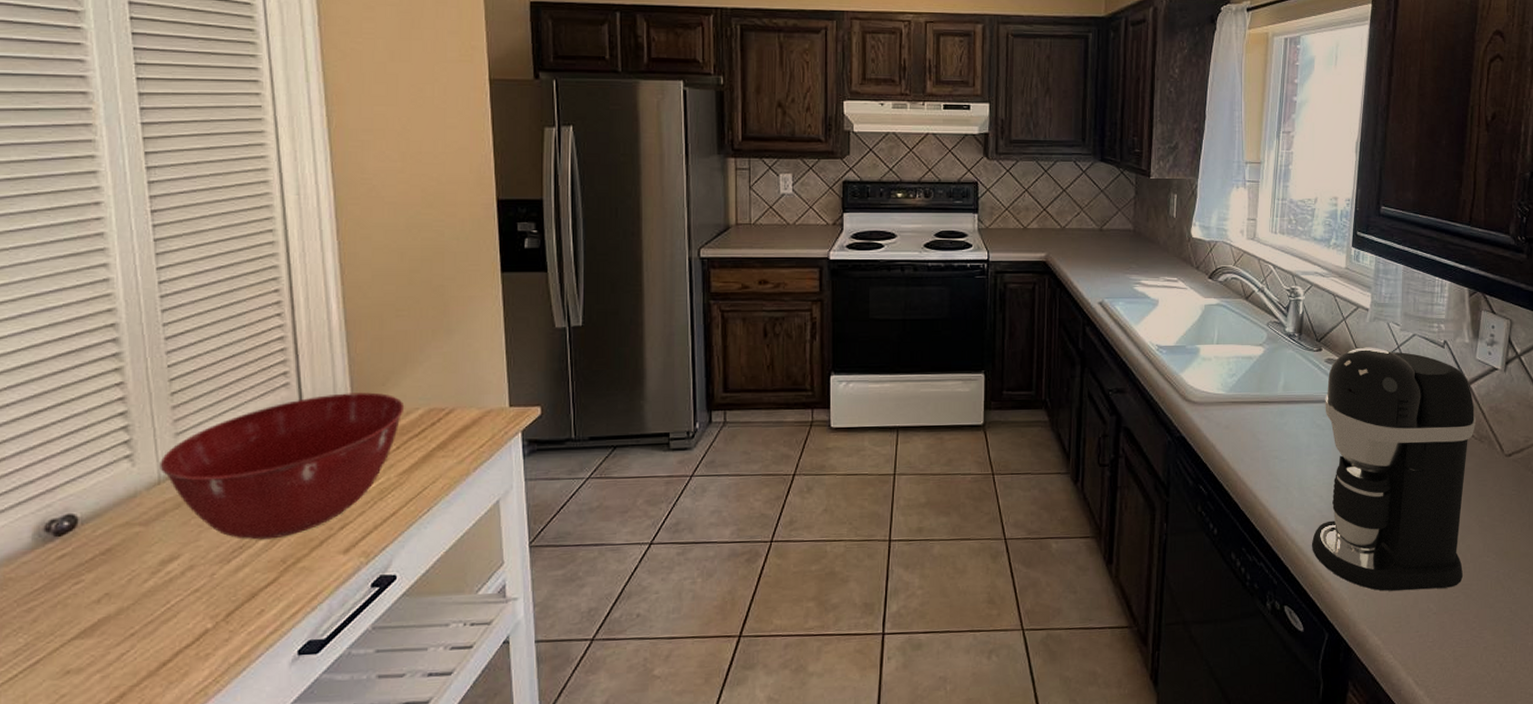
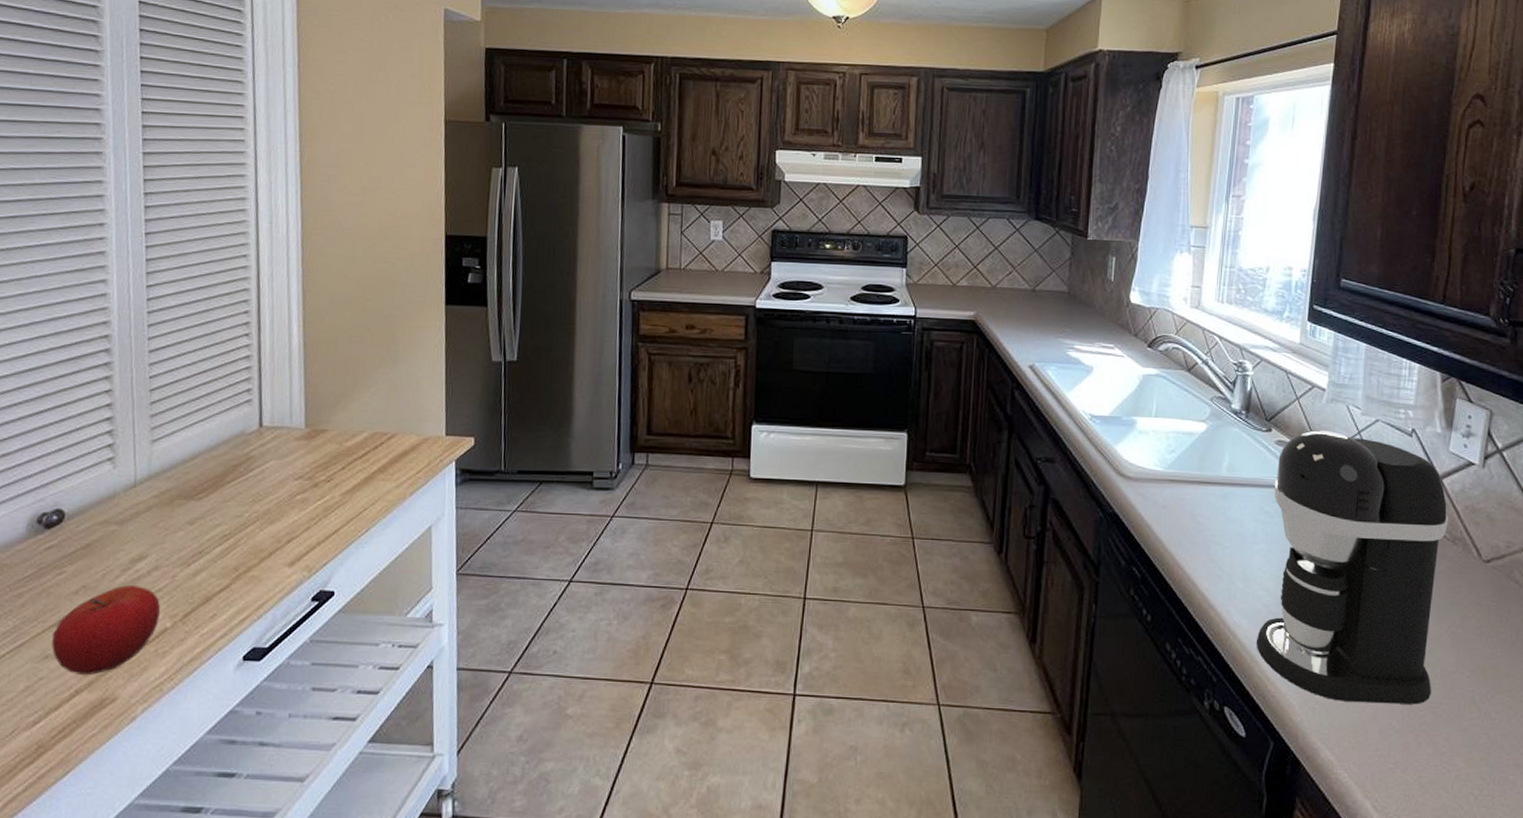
fruit: none [73,588,198,688] -> present [52,585,160,676]
mixing bowl: present [159,392,405,540] -> none [136,412,352,547]

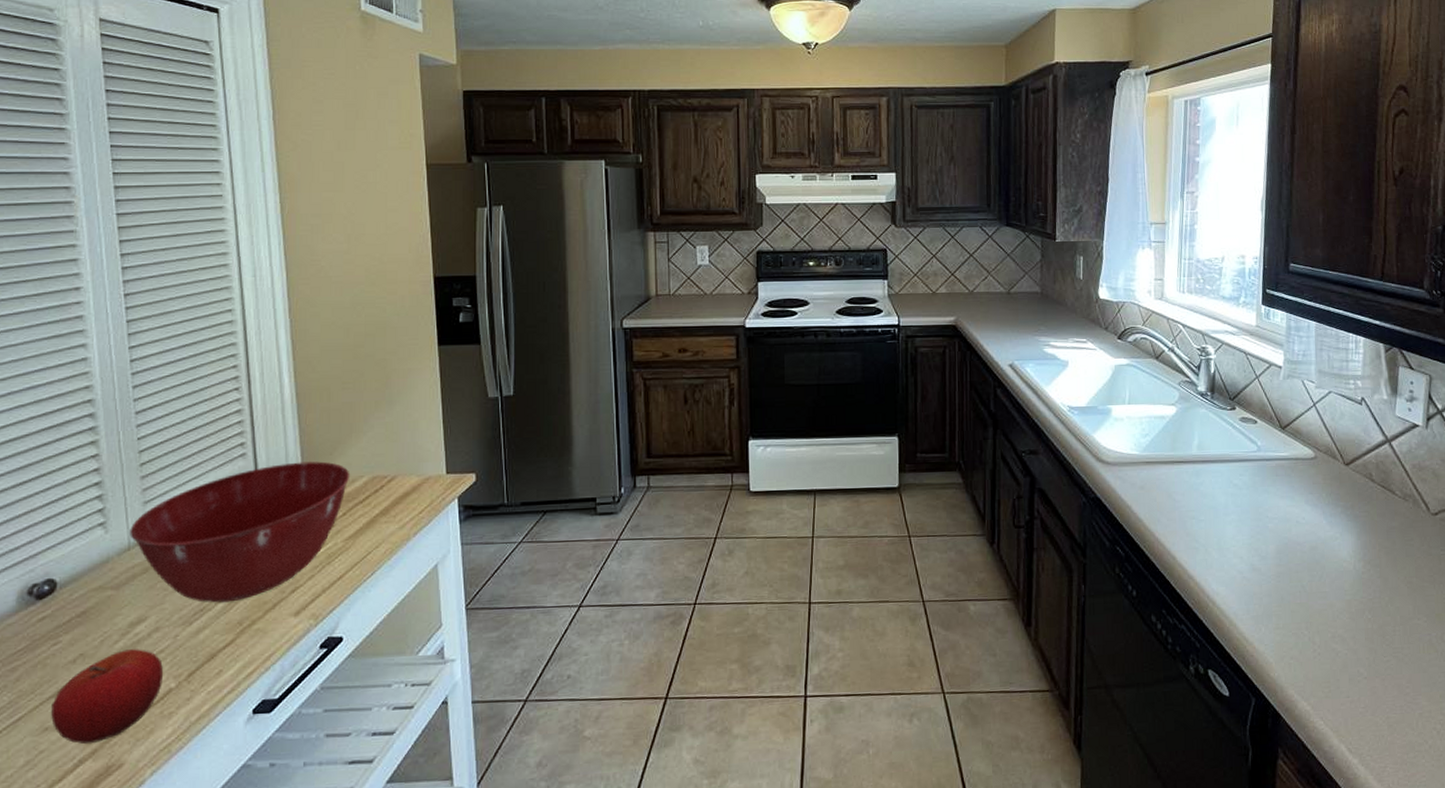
mixing bowl: none [136,412,352,547] -> present [129,461,350,603]
coffee maker: present [1256,430,1448,705] -> none [1233,405,1399,655]

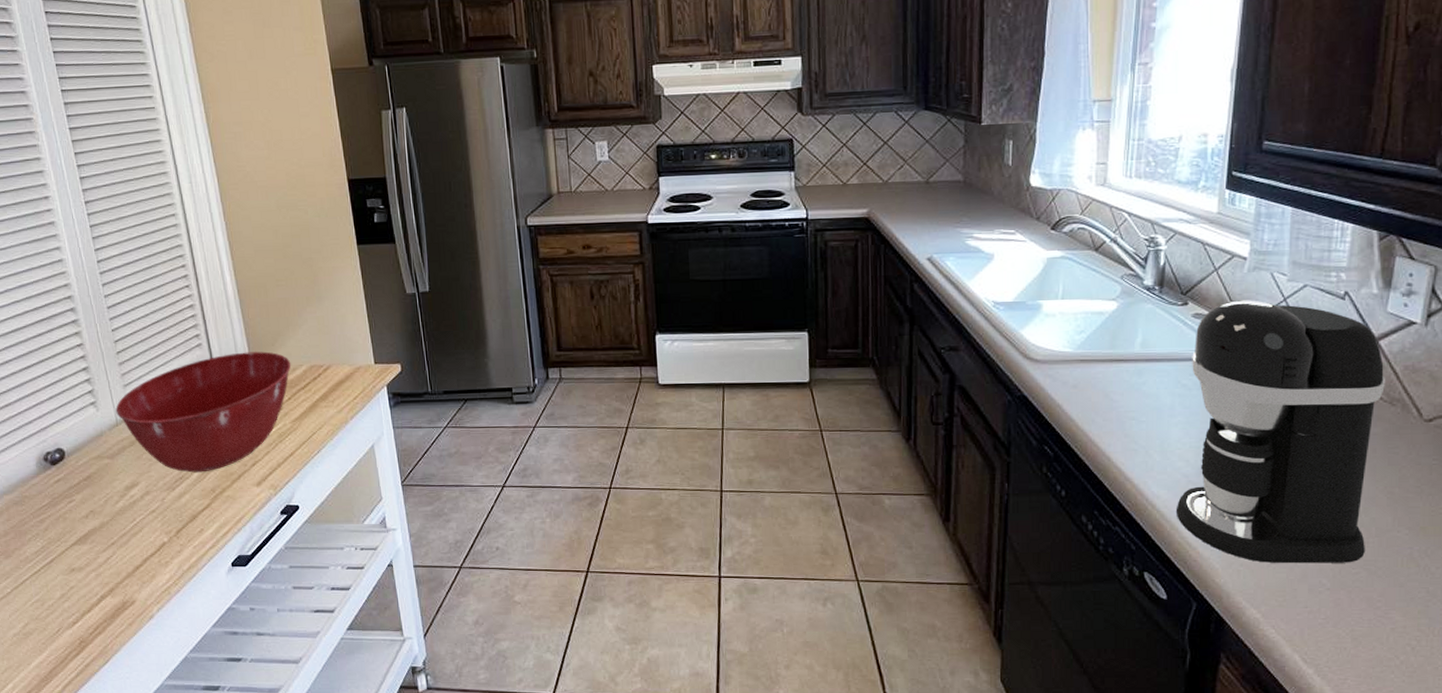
fruit: present [51,649,163,745] -> none [74,509,157,584]
coffee maker: none [1233,405,1399,655] -> present [1175,300,1385,564]

